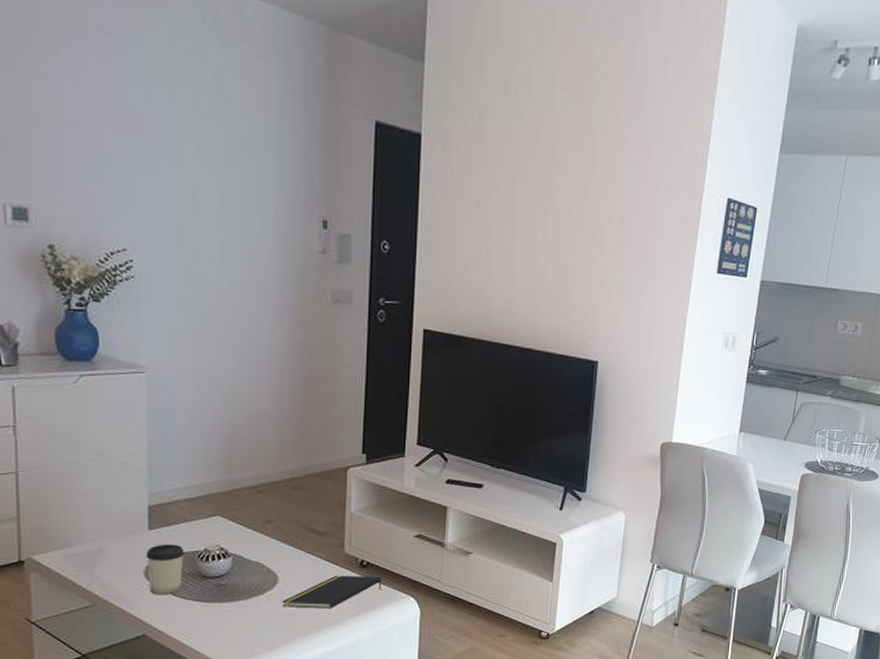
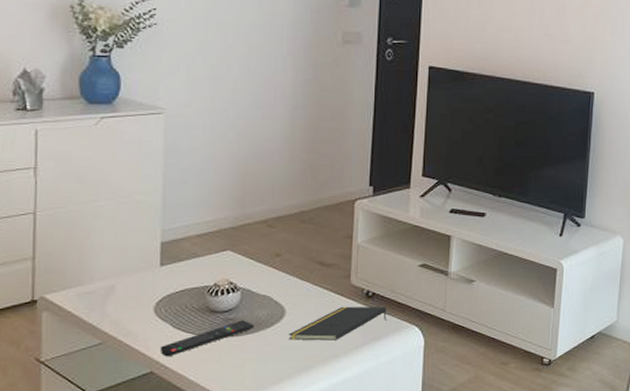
cup: present [145,544,185,595] -> none [156,279,195,331]
remote control: none [151,586,247,621] -> present [160,320,254,357]

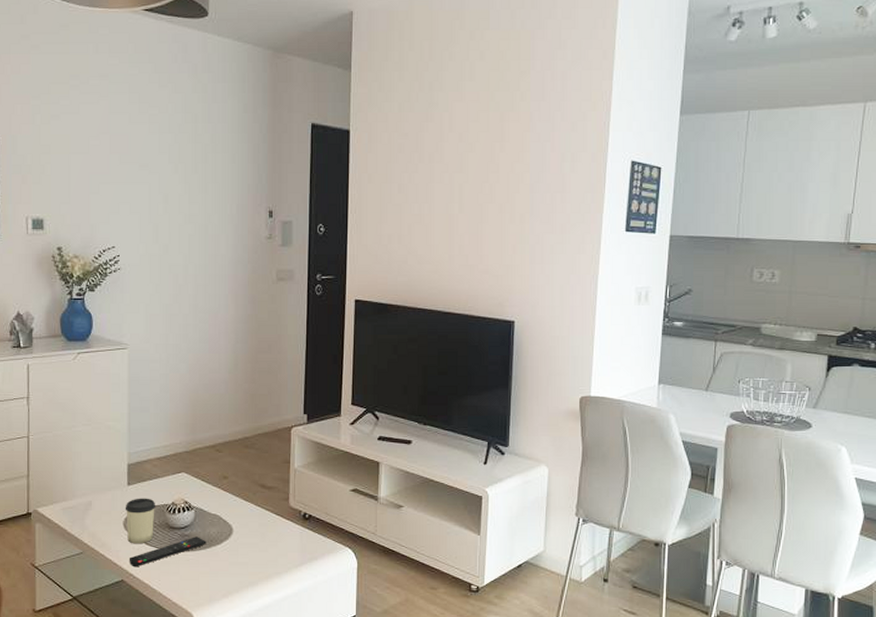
cup: none [156,279,195,331] -> present [125,498,156,544]
notepad: present [289,306,387,341] -> none [236,527,322,559]

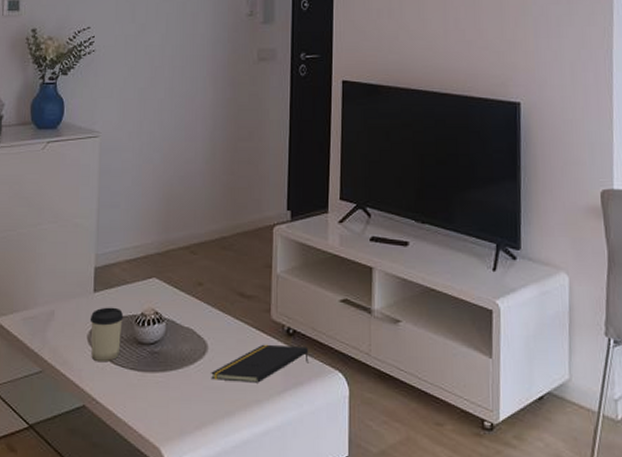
remote control: present [129,536,207,568] -> none [92,354,178,391]
notepad: none [236,527,322,559] -> present [211,344,309,383]

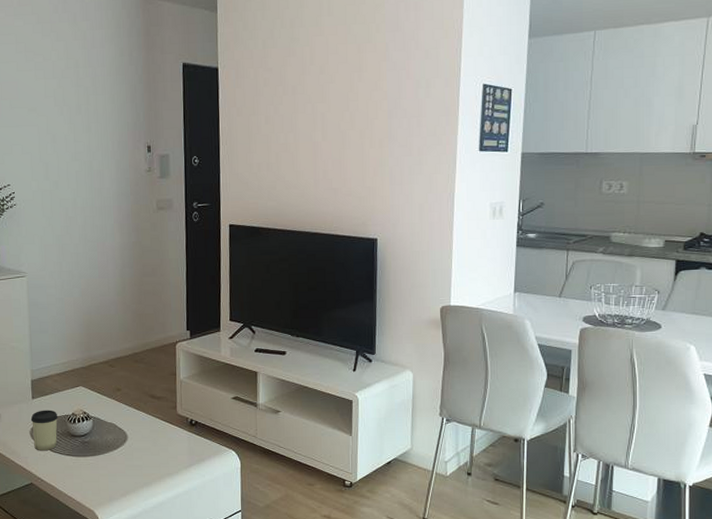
notepad: present [211,344,309,383] -> none [131,432,208,461]

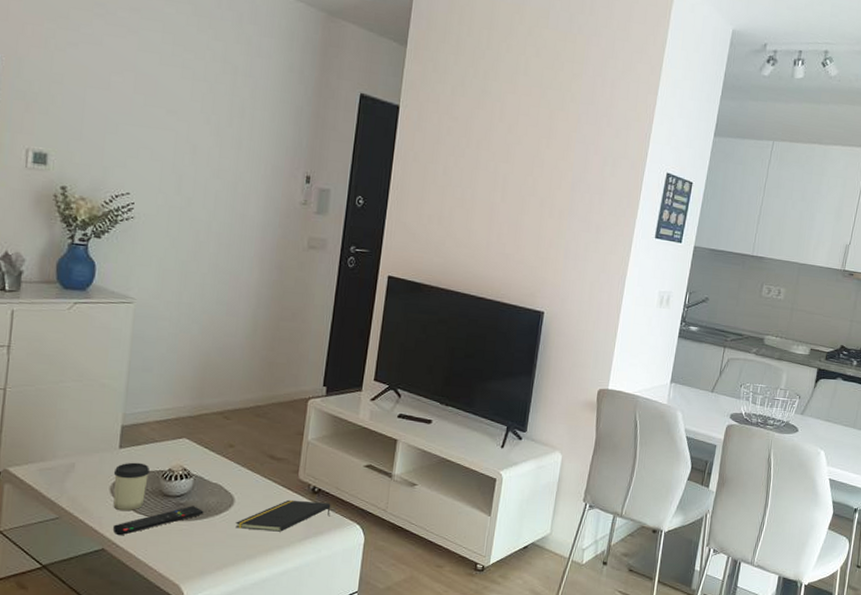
remote control: none [36,443,105,472] -> present [112,506,204,536]
notepad: none [131,432,208,461] -> present [235,499,331,532]

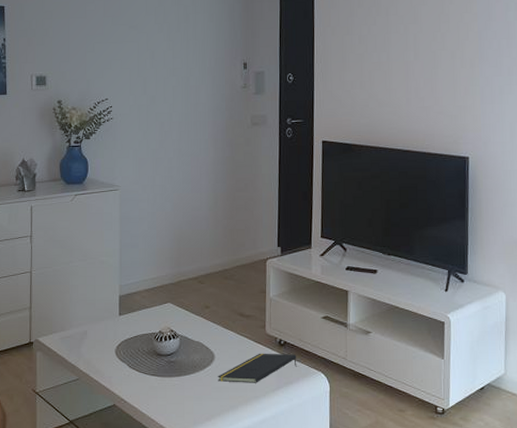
remote control: present [112,506,204,536] -> none [120,363,191,393]
cup: present [113,462,150,511] -> none [116,327,145,371]

